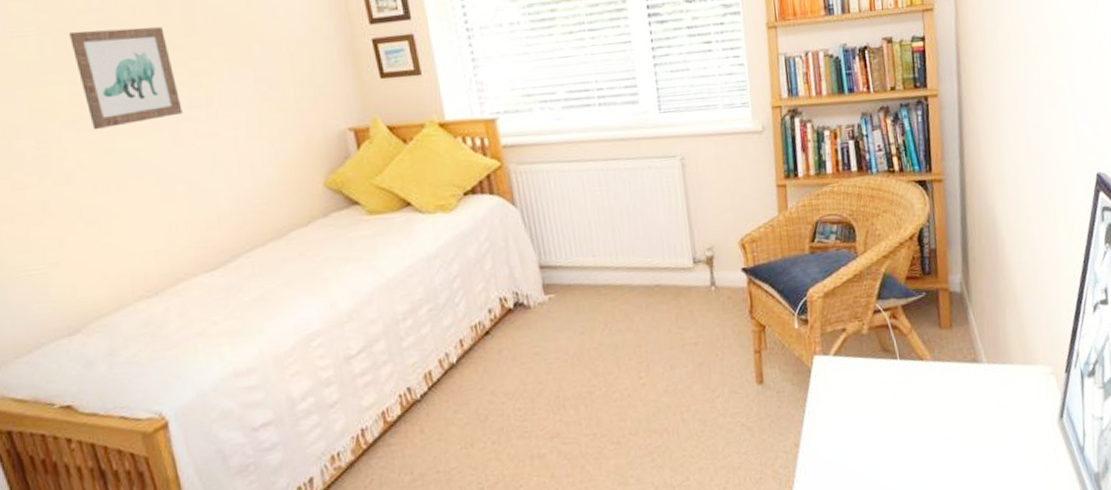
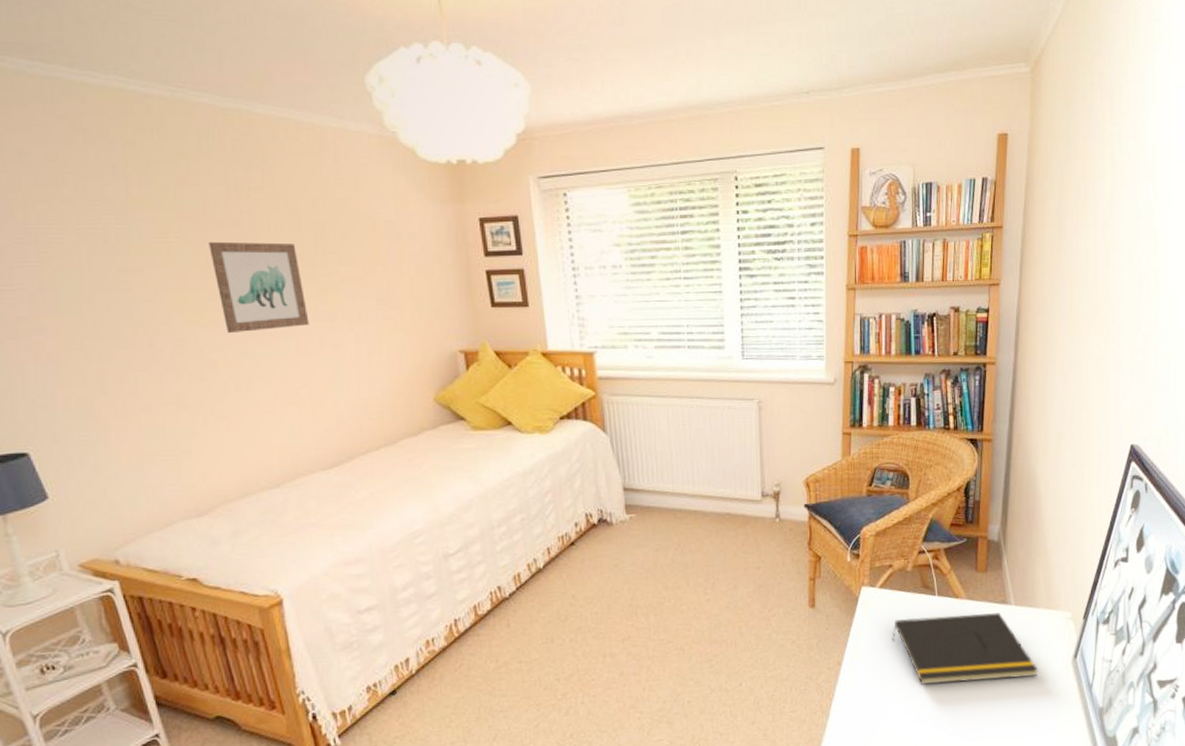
notepad: none [852,372,1022,462] -> present [892,612,1039,685]

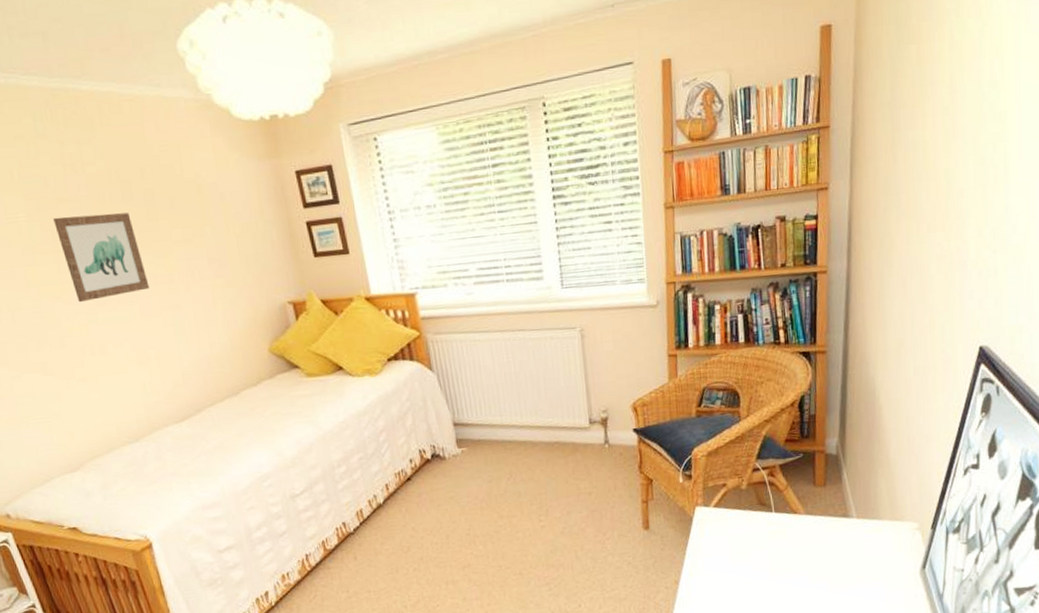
notepad: present [892,612,1039,685] -> none [729,525,884,600]

